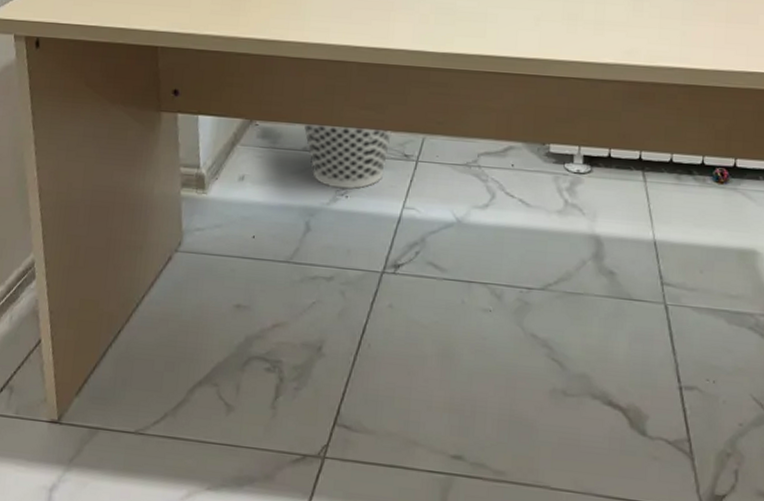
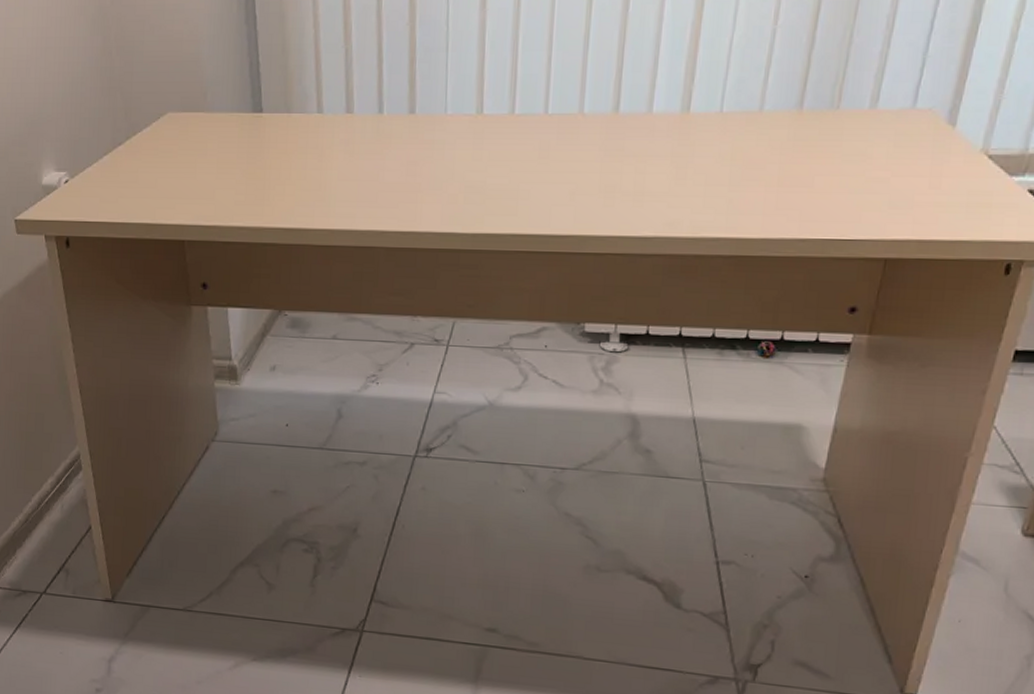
wastebasket: present [303,124,392,189] -> none [332,312,421,376]

